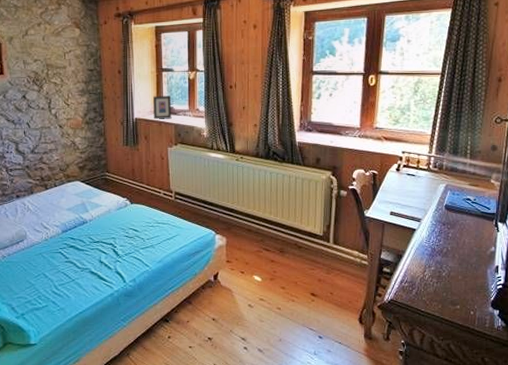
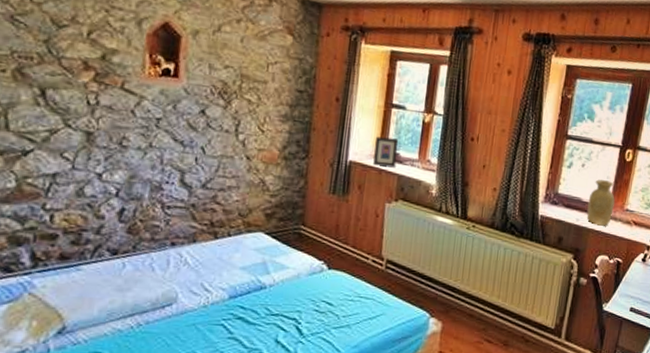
vase: none [339,105,364,145] -> present [586,179,615,226]

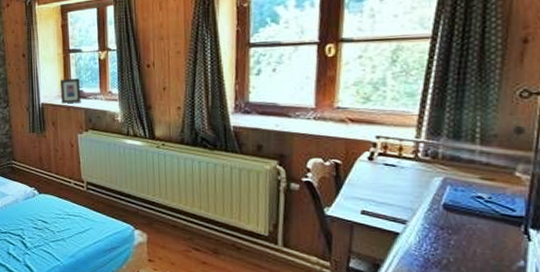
vase: present [586,179,615,226] -> none [286,81,321,128]

